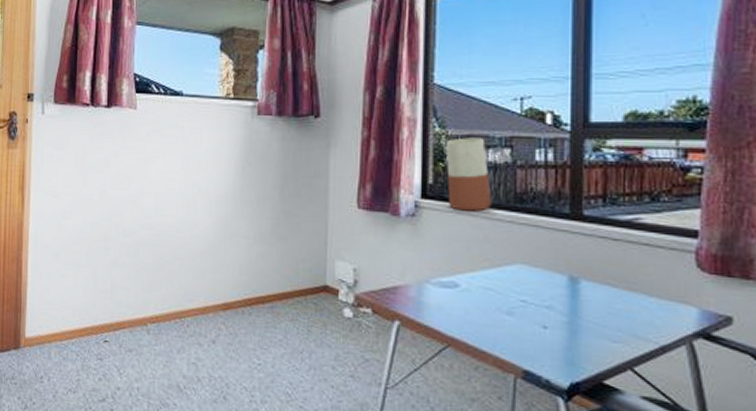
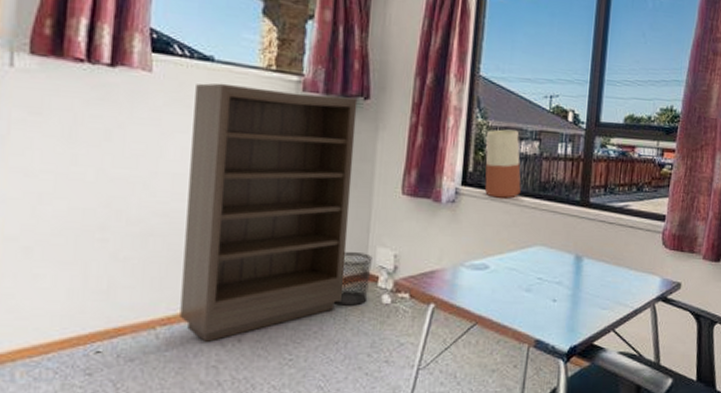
bookshelf: none [165,113,309,341] -> present [180,83,358,342]
waste bin: none [297,264,331,318] -> present [335,252,372,306]

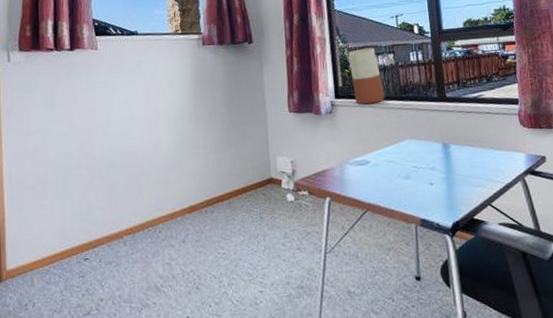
bookshelf: present [180,83,358,342] -> none [128,44,256,245]
waste bin: present [335,252,372,306] -> none [250,162,276,206]

